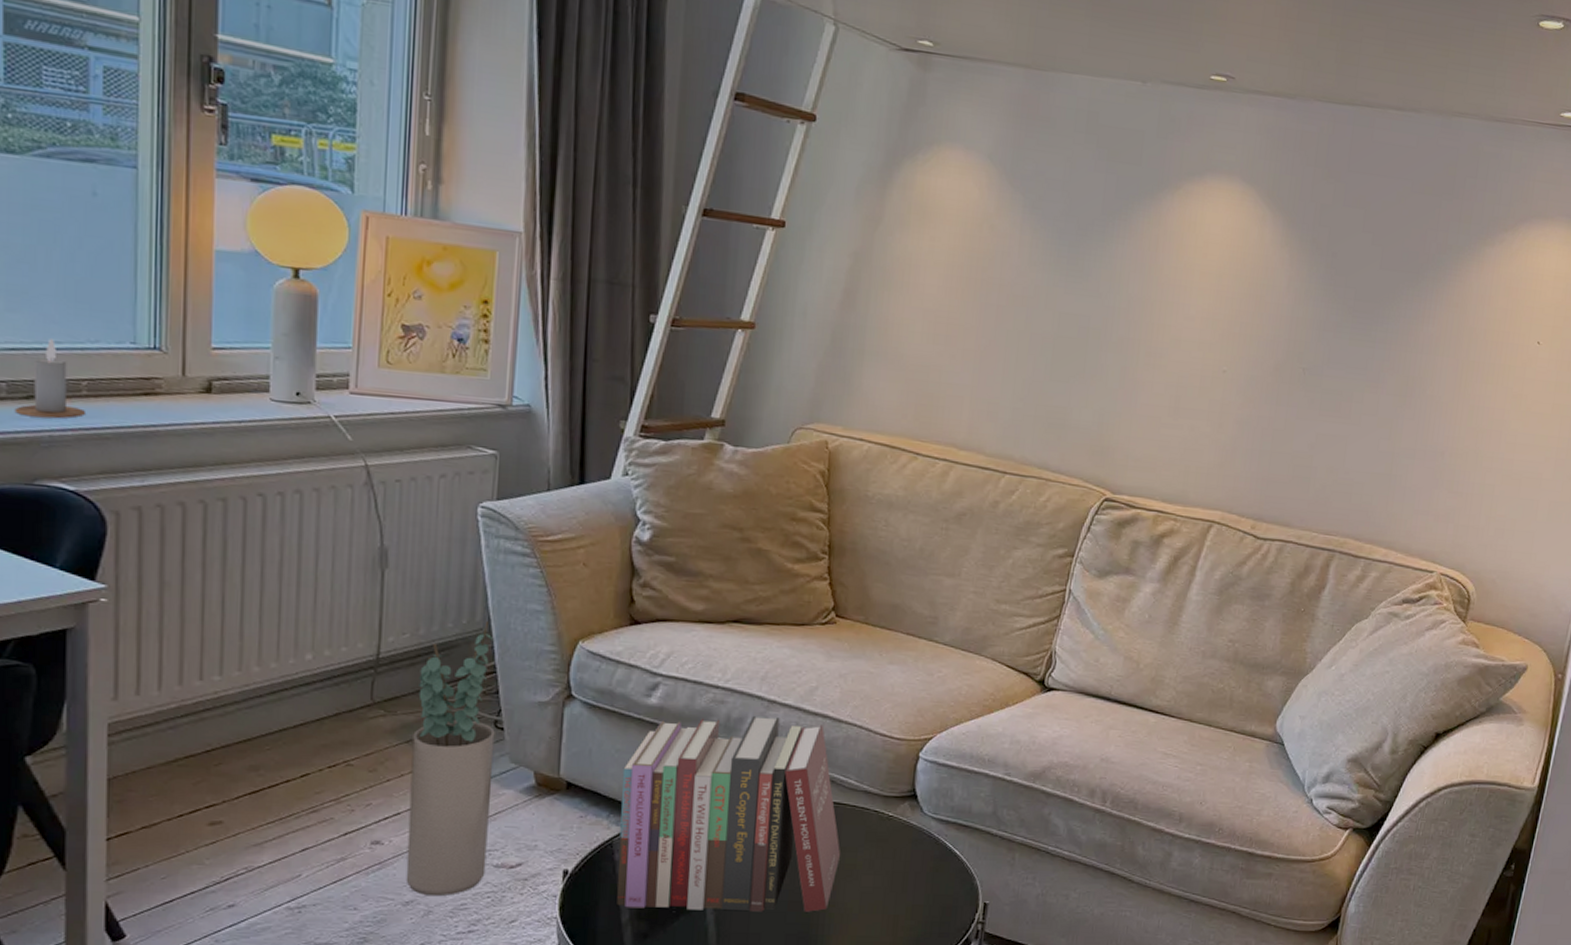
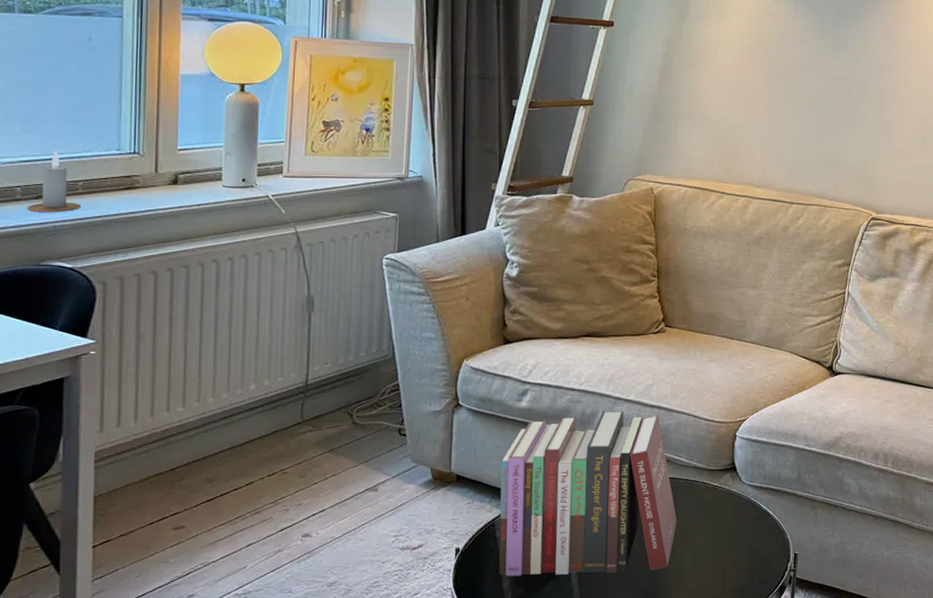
vase: present [406,620,495,896] -> none [330,348,399,576]

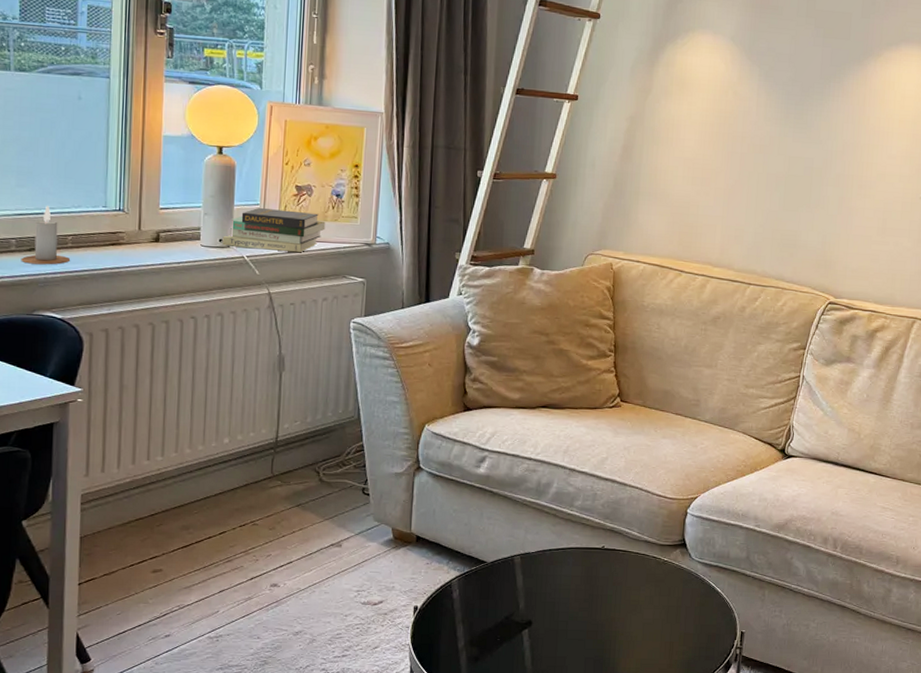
books: none [245,144,355,190] -> present [222,207,326,253]
books: present [499,410,678,577] -> none [455,481,628,640]

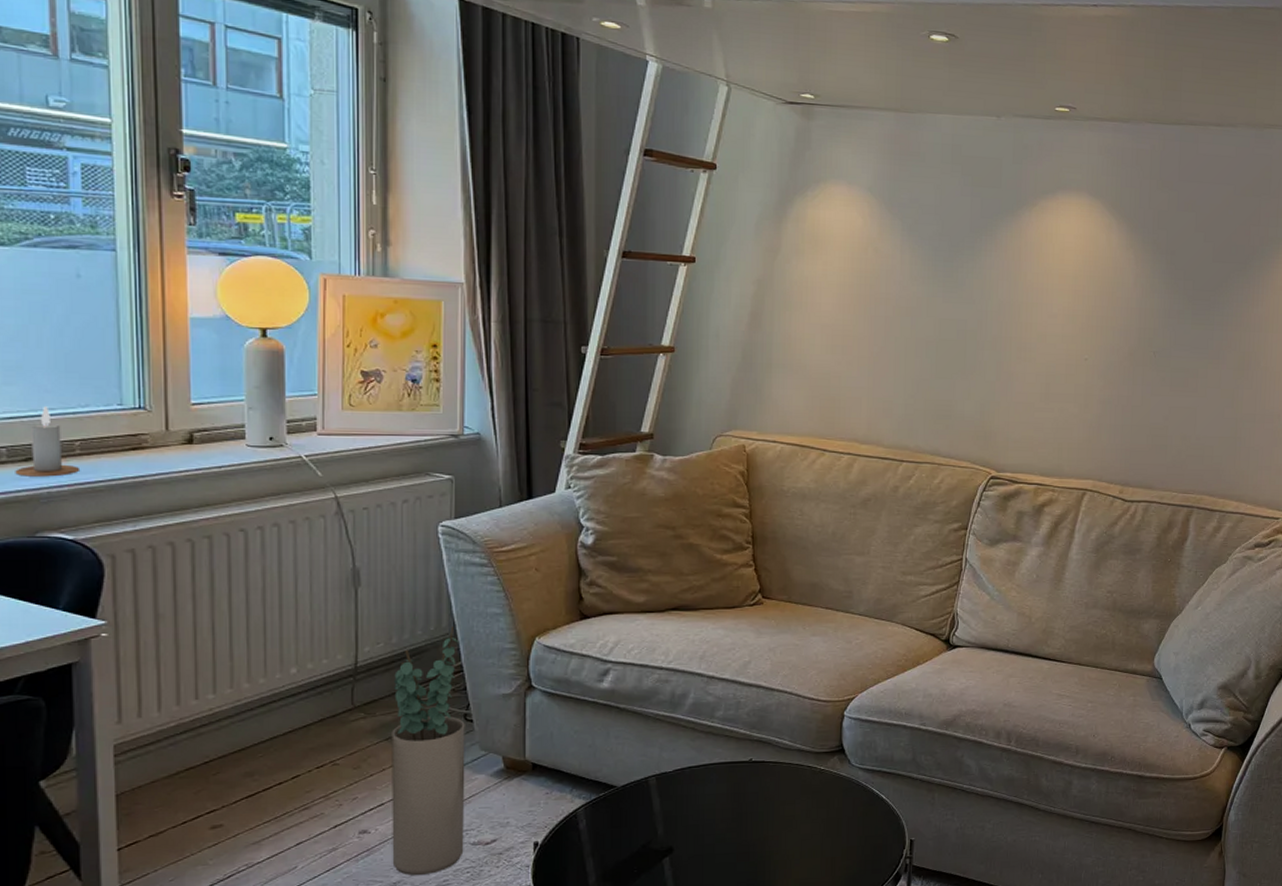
books: present [222,207,326,253] -> none [273,398,401,449]
vase: none [296,410,363,627] -> present [392,625,465,875]

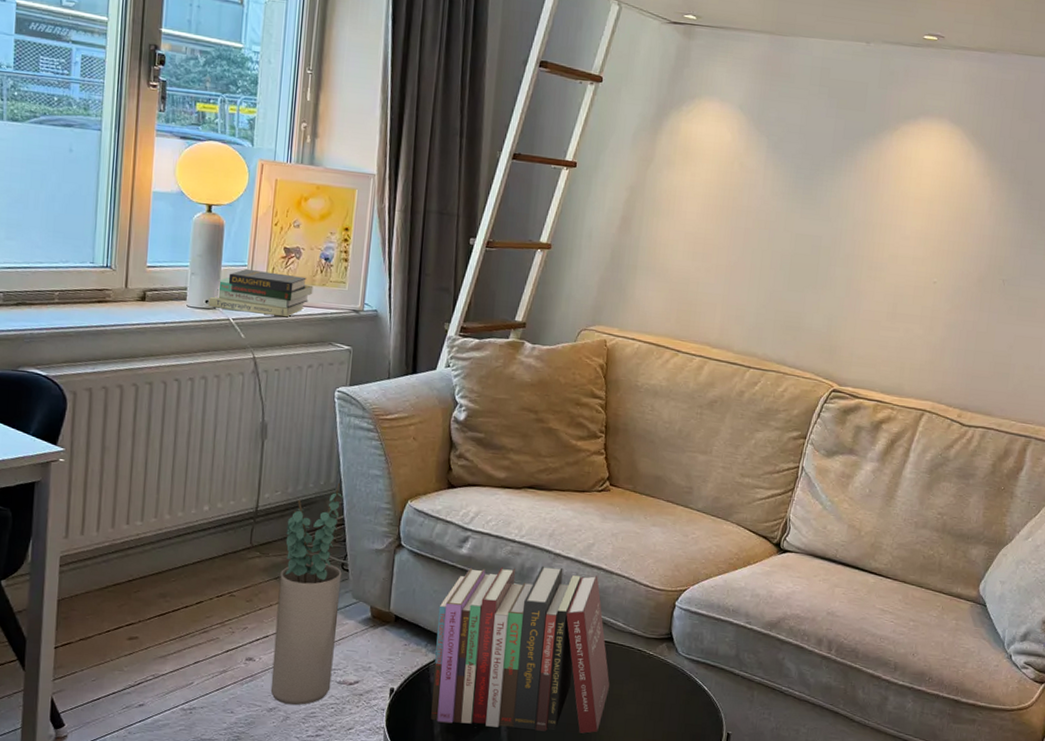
candle: present [15,406,81,477] -> none [7,260,57,321]
books: none [273,398,401,449] -> present [208,268,314,318]
books: none [581,690,781,872] -> present [431,565,610,734]

